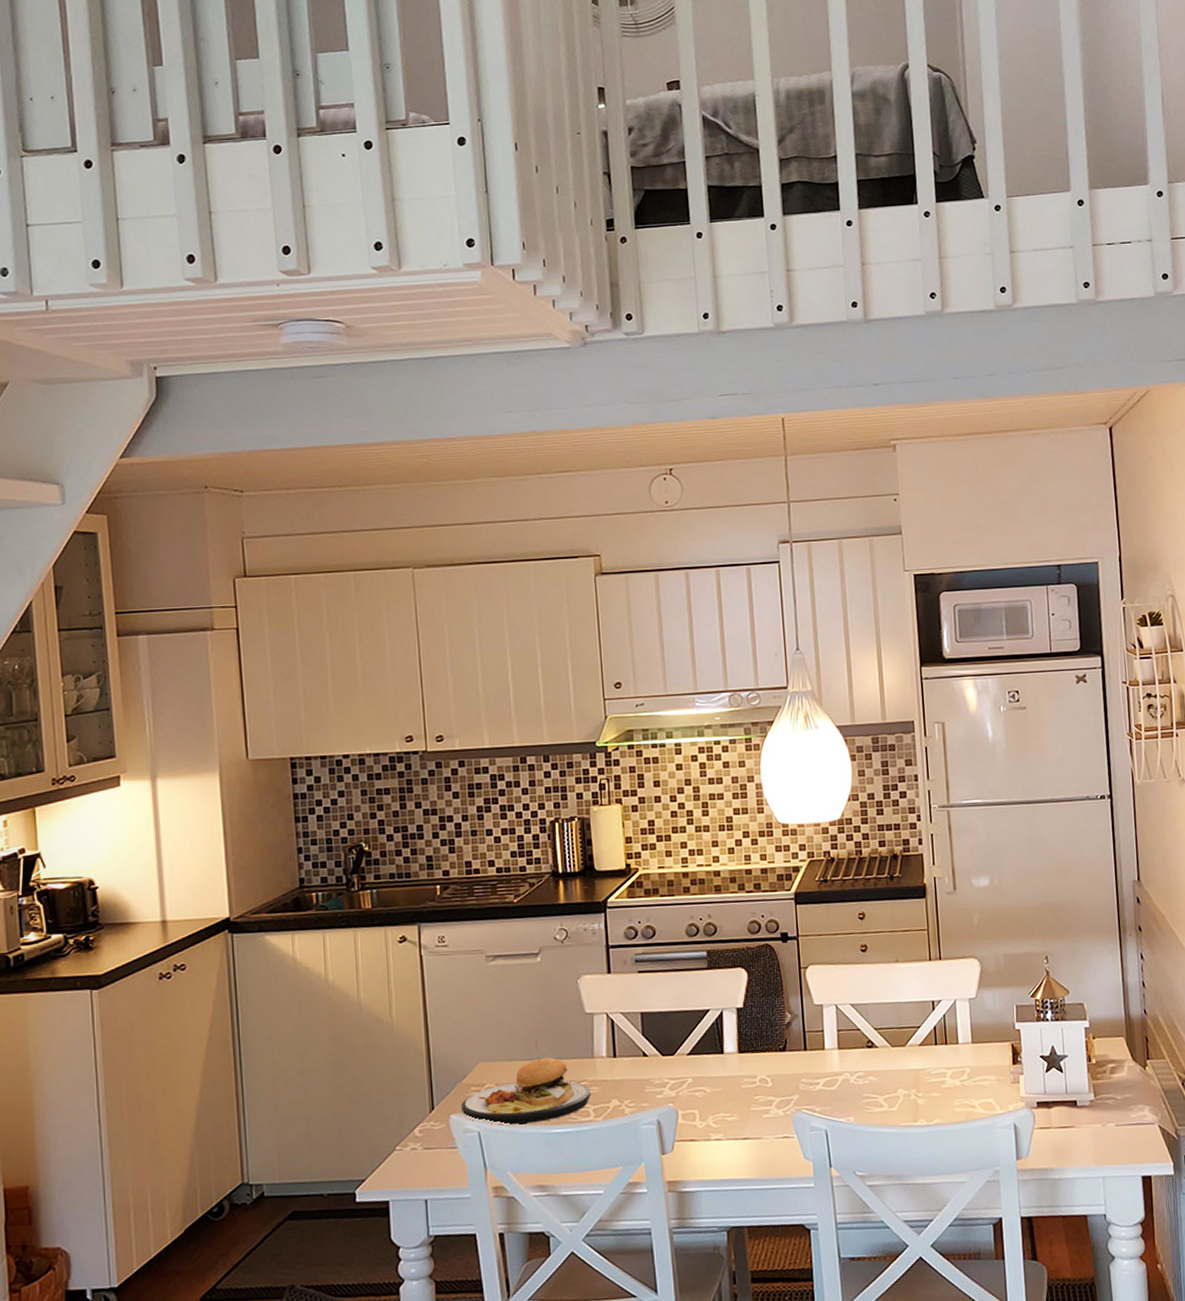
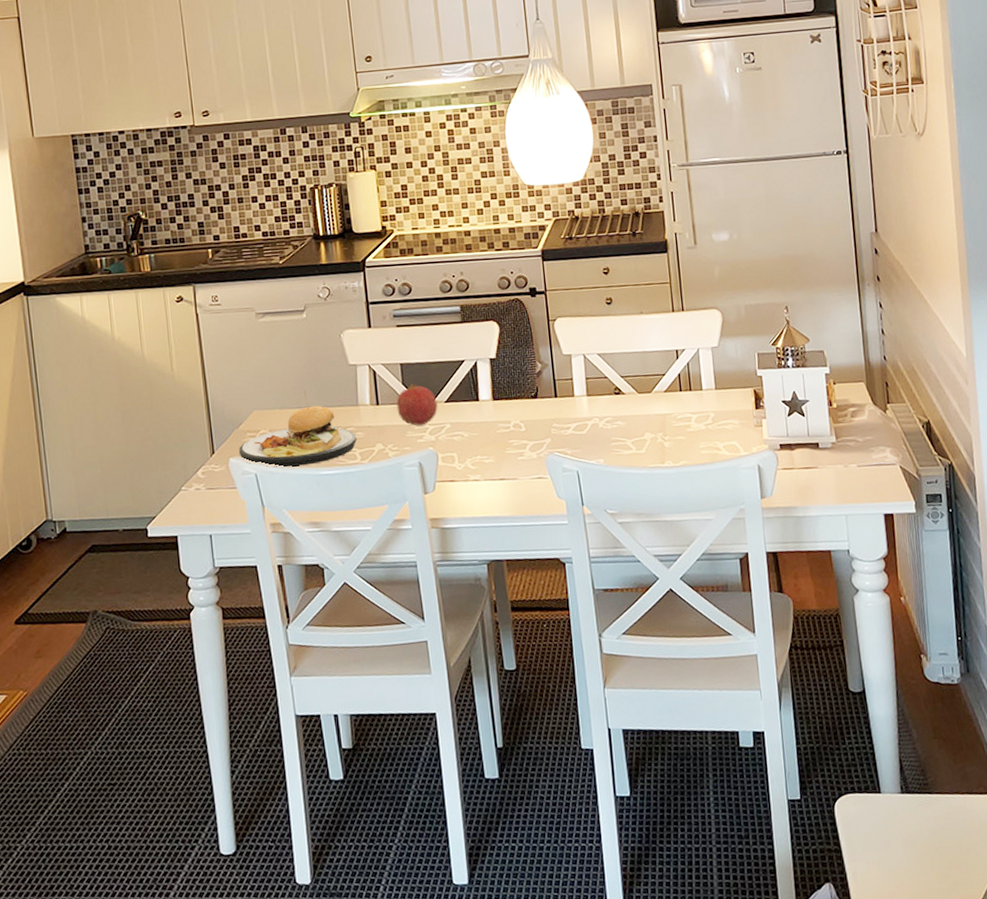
fruit: none [635,1034,679,1081] -> present [396,384,438,426]

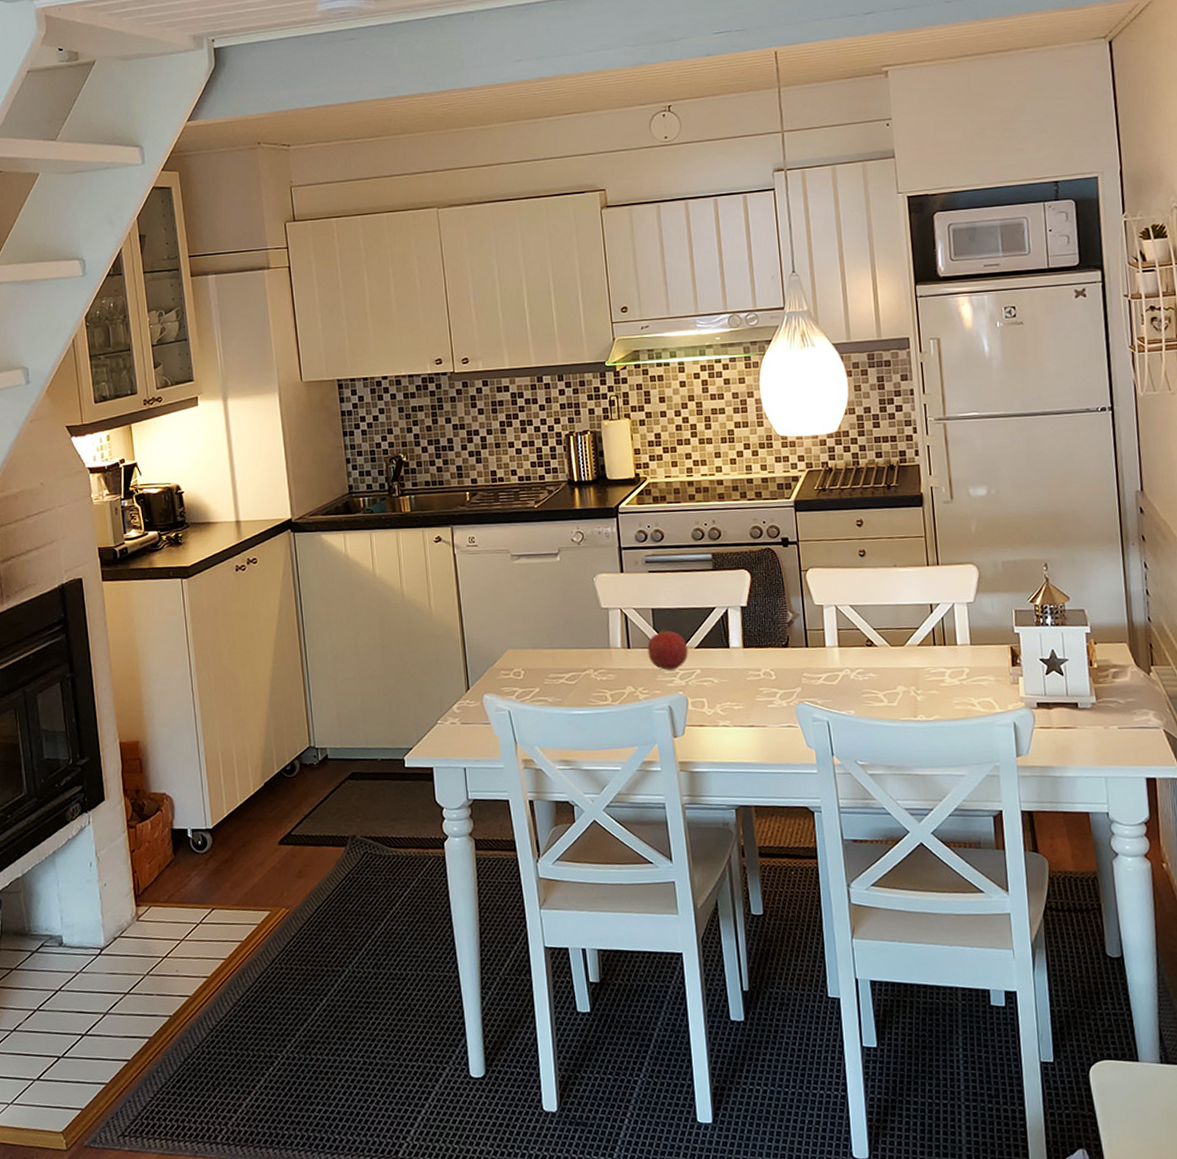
plate: present [239,389,357,468] -> none [493,631,608,706]

